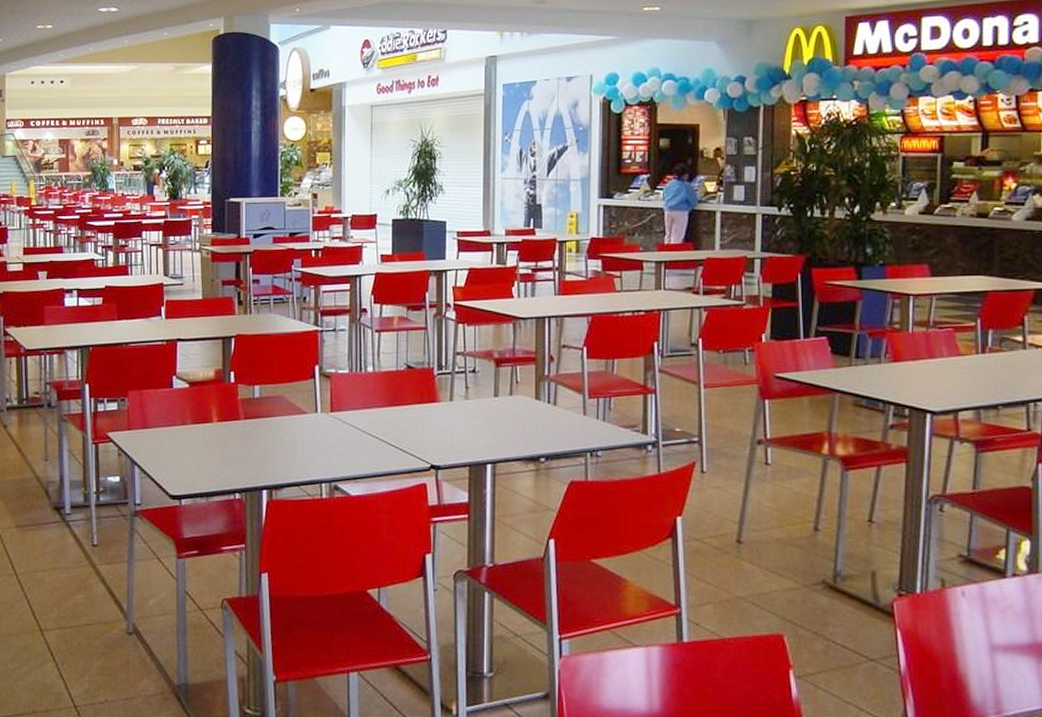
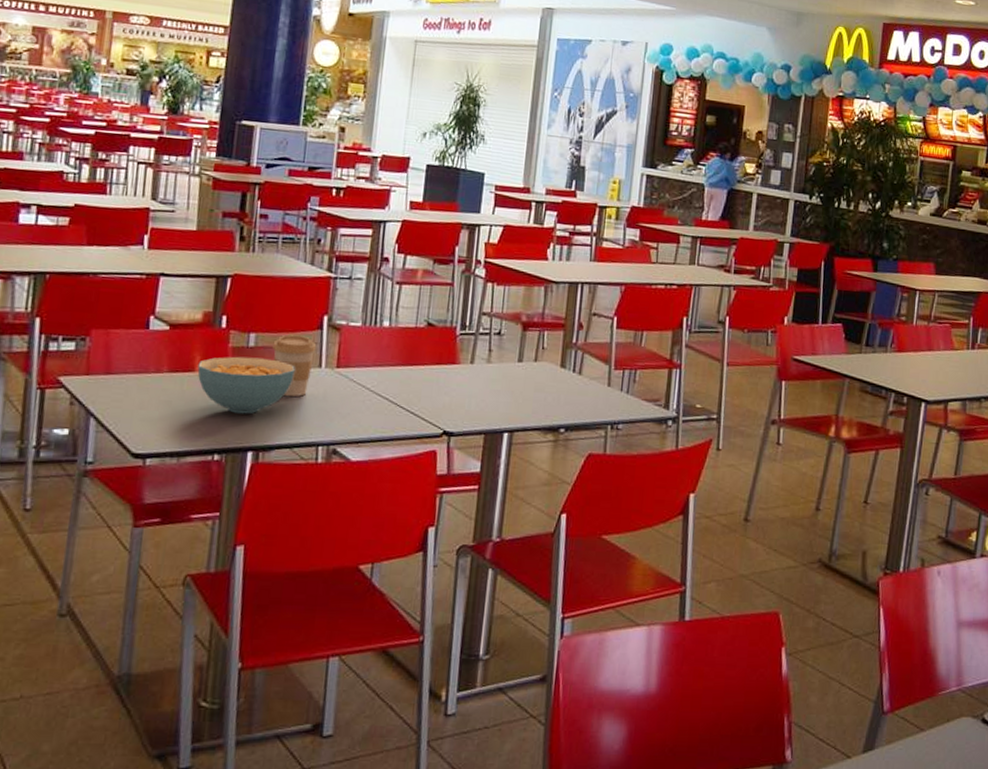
cereal bowl: none [215,407,295,458] -> present [197,356,295,414]
coffee cup: none [274,385,312,440] -> present [272,334,317,397]

